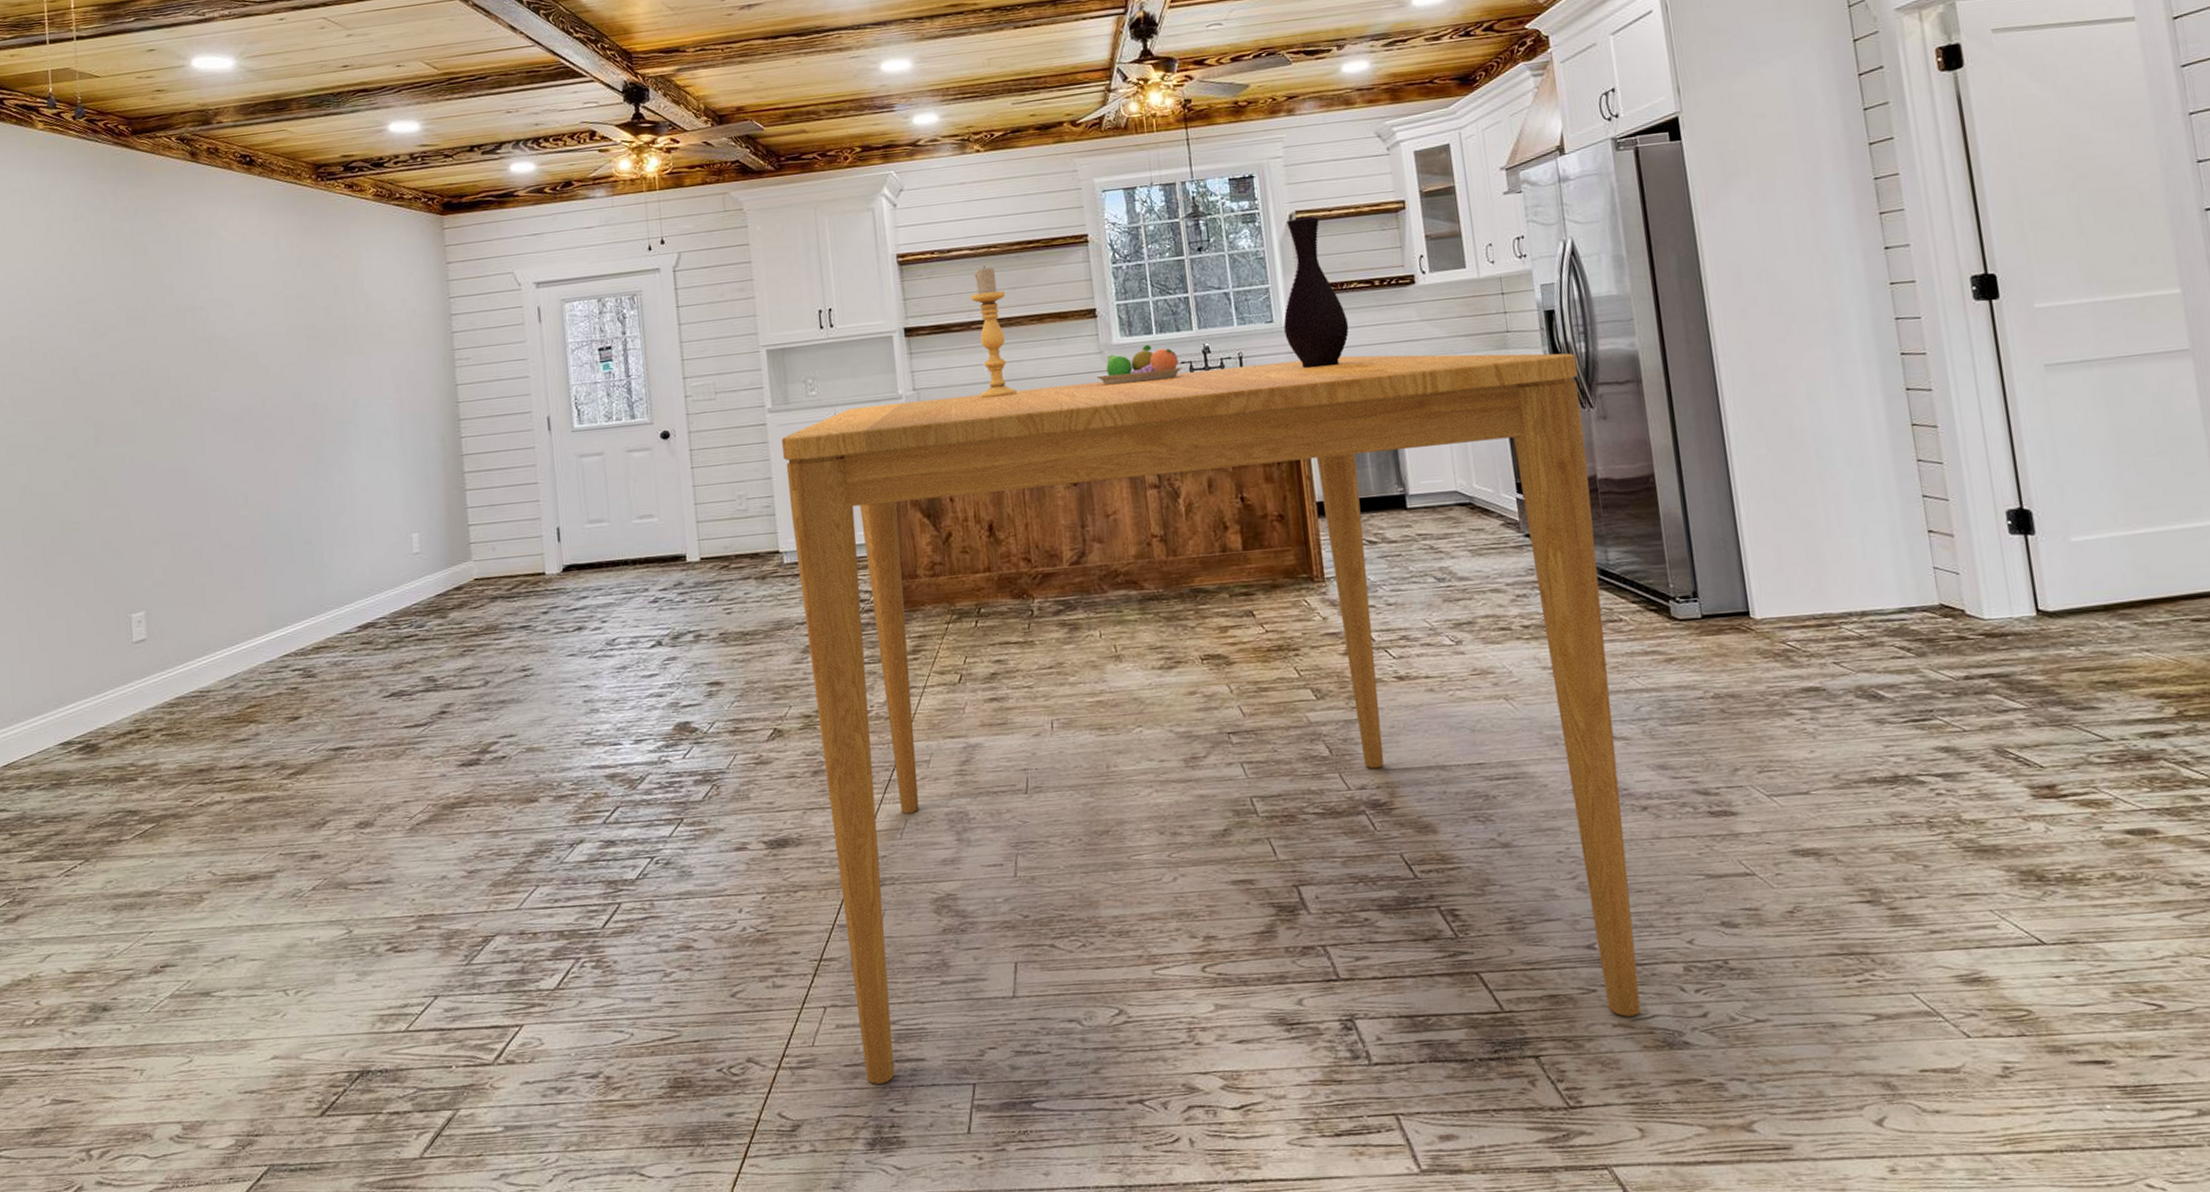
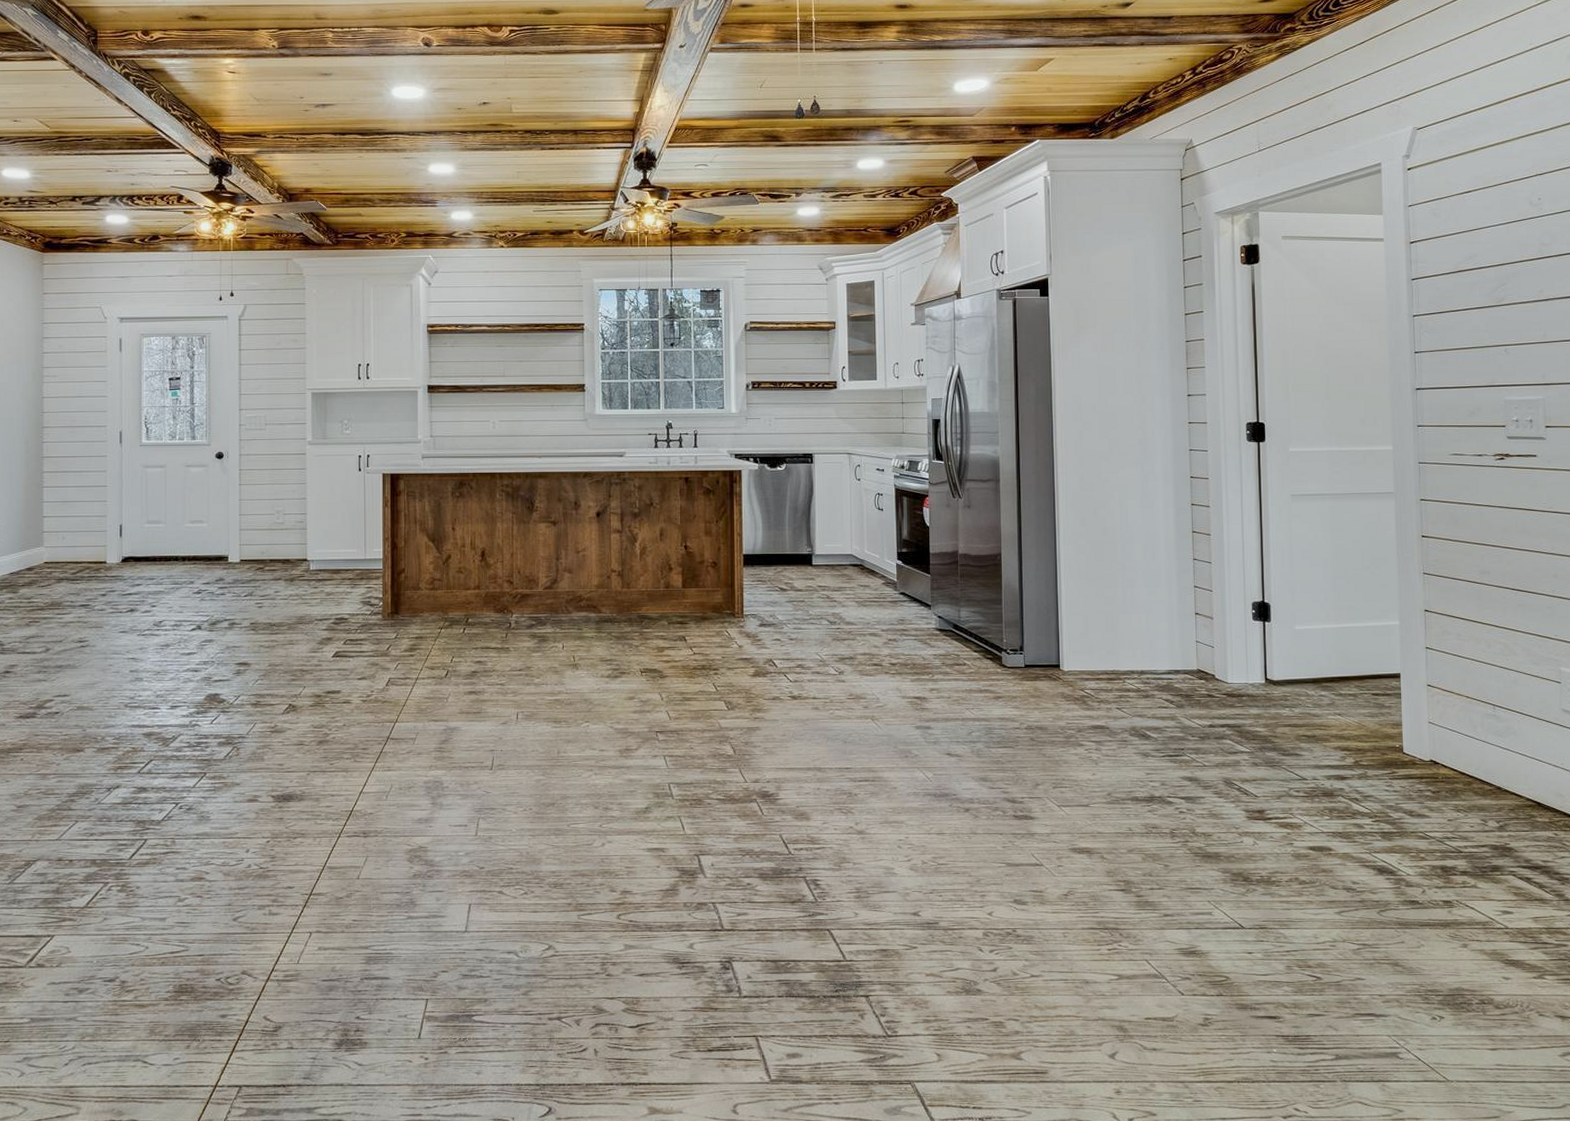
dining table: present [781,353,1641,1084] -> none [317,440,953,996]
candle holder: present [971,266,1017,398] -> none [485,341,515,448]
fruit bowl: present [1096,344,1183,385] -> none [580,417,649,447]
vase: present [1283,216,1349,369] -> none [732,327,782,448]

